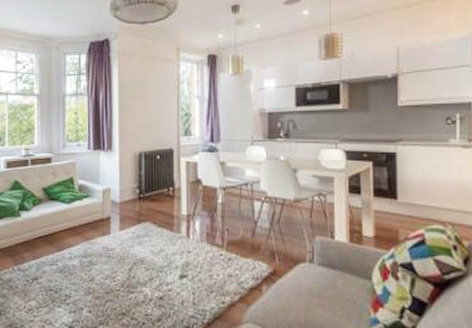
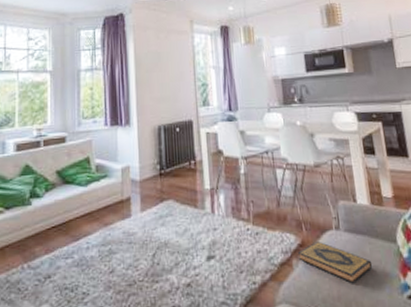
hardback book: none [268,271,342,313] -> present [297,240,372,284]

